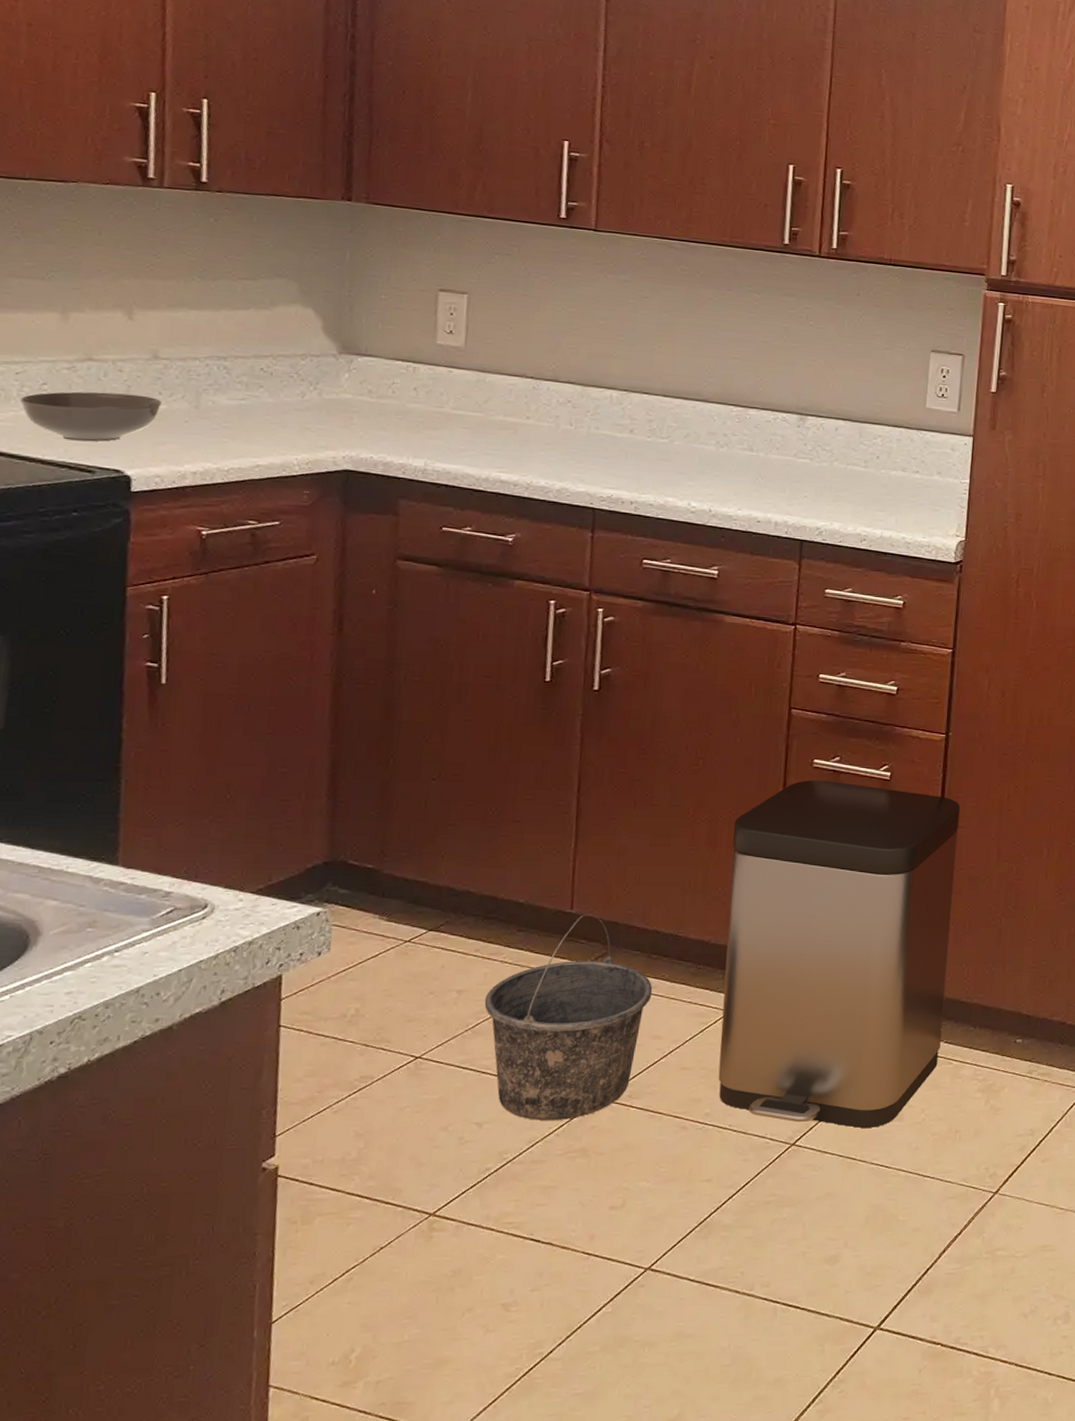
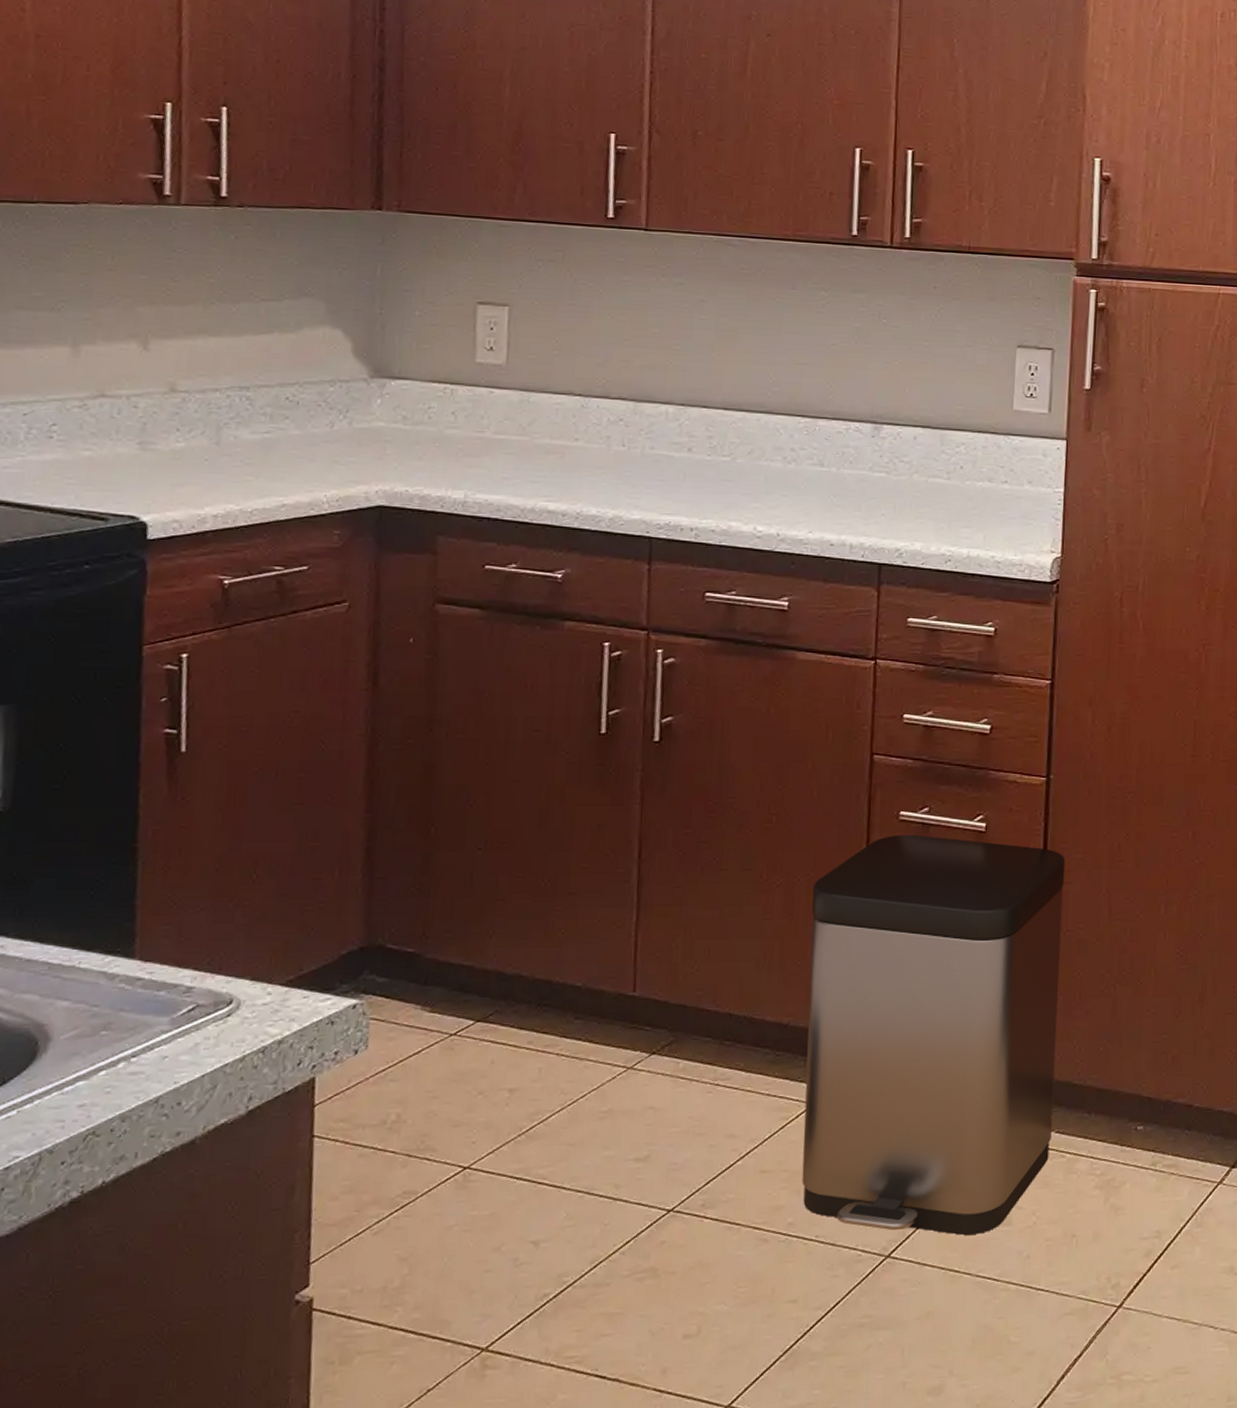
bowl: present [19,391,162,442] -> none [27,431,180,486]
bucket: present [484,914,653,1120] -> none [539,997,726,1237]

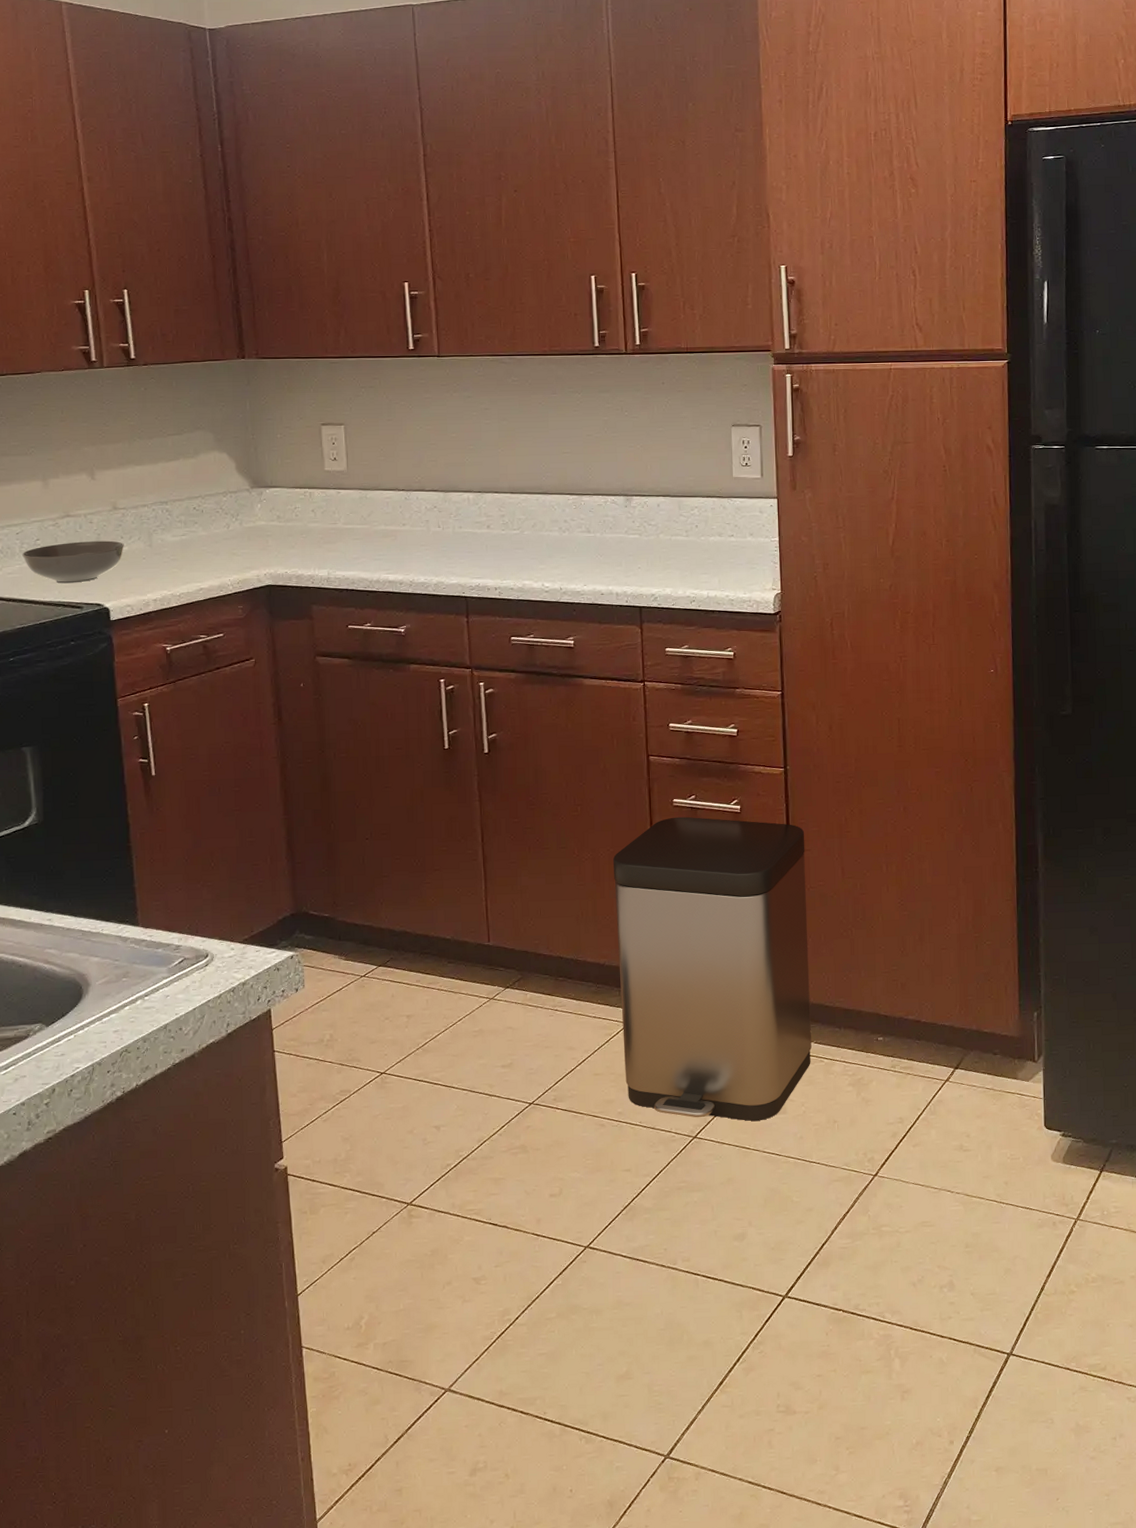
bowl: none [27,431,180,486] -> present [21,540,124,584]

